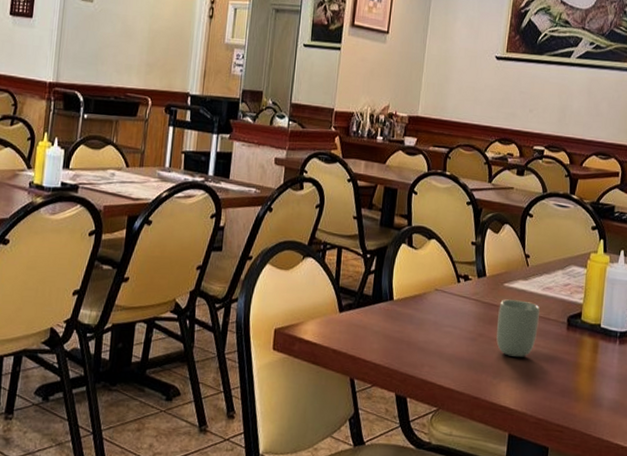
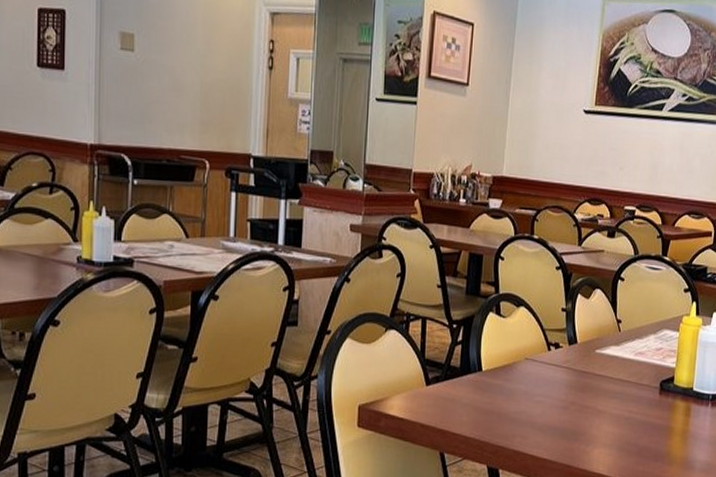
cup: present [496,299,540,358] -> none [588,366,632,425]

